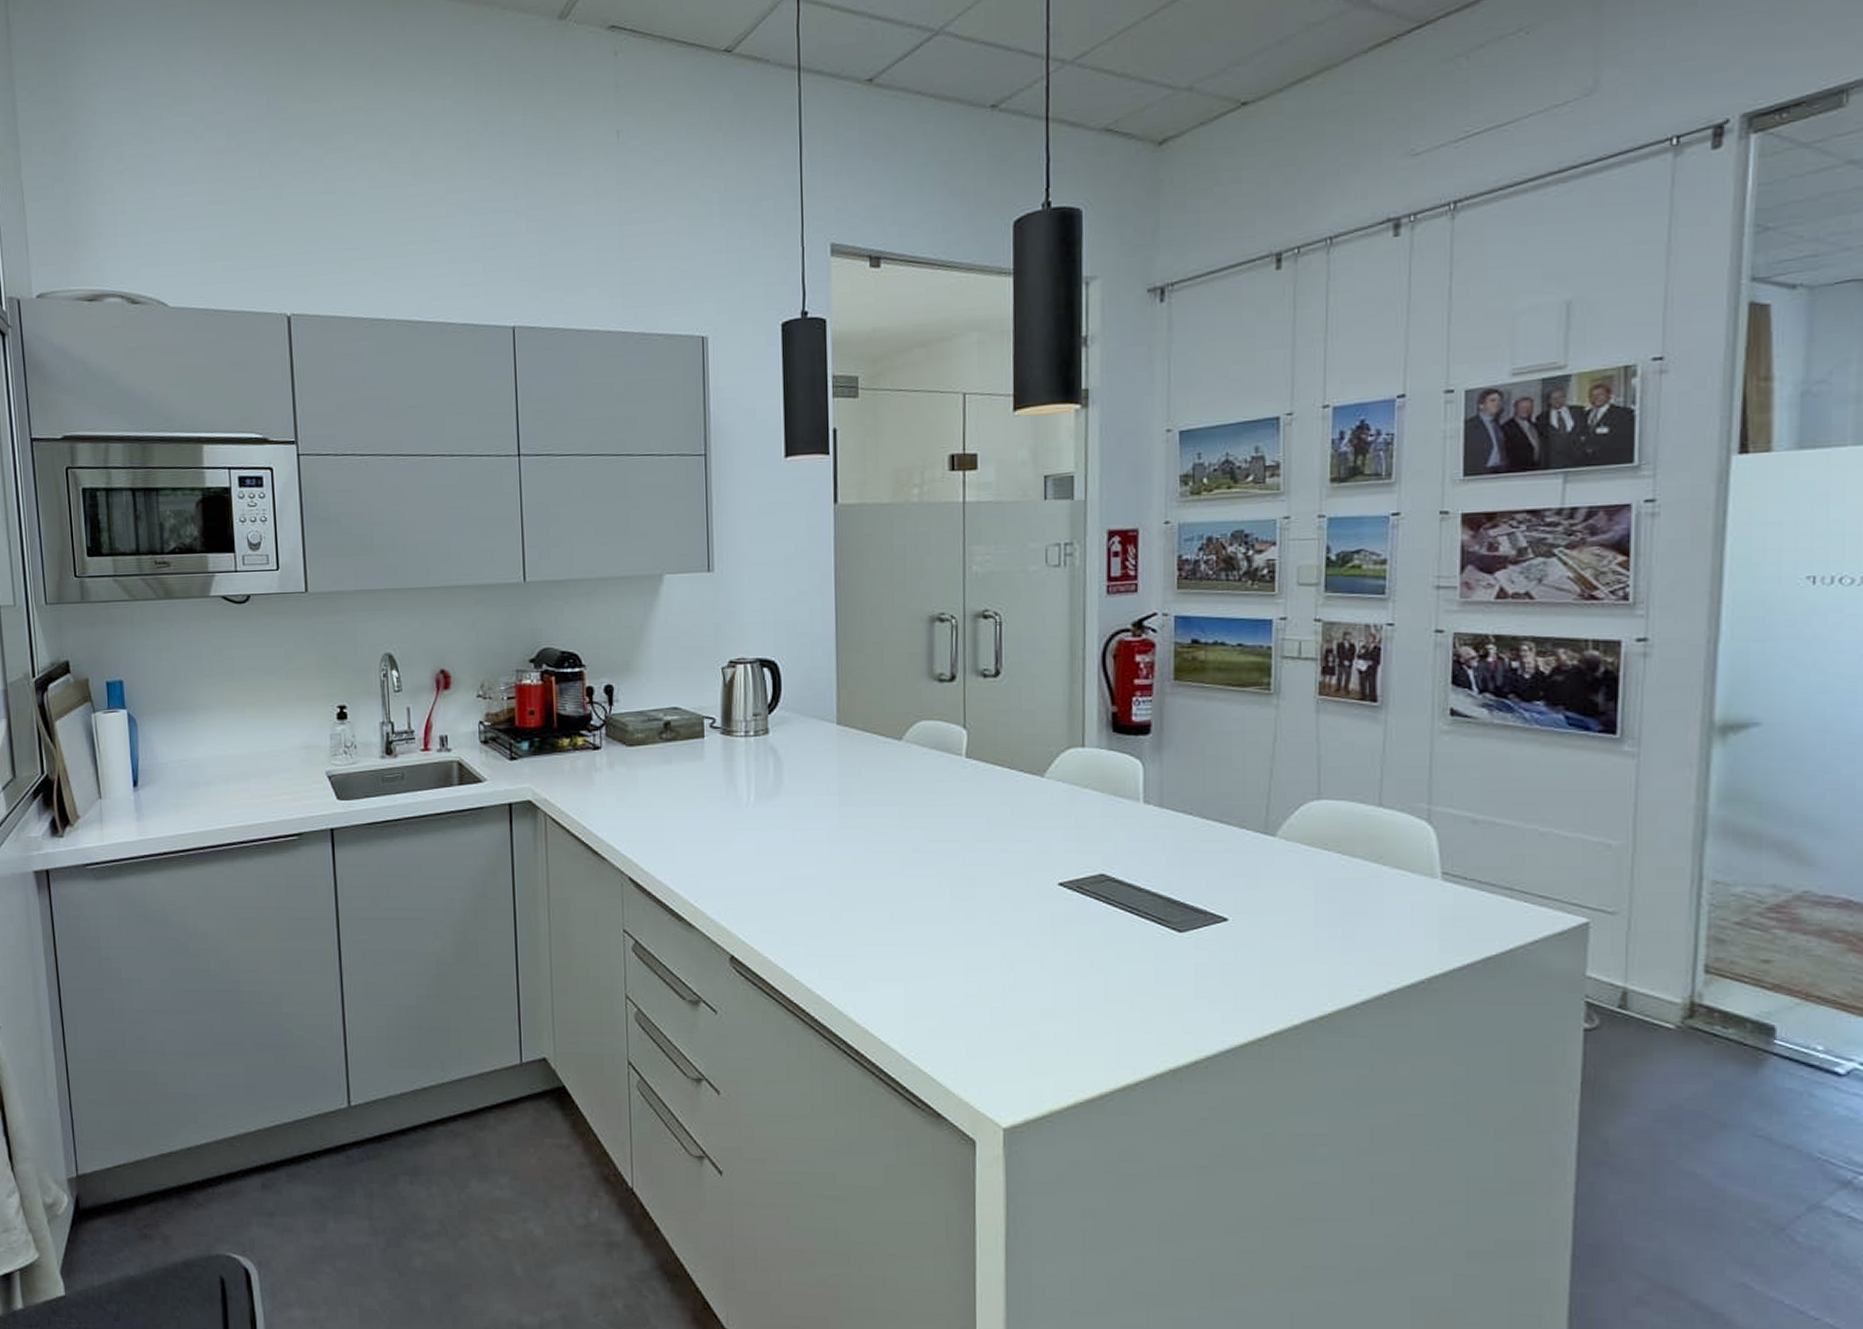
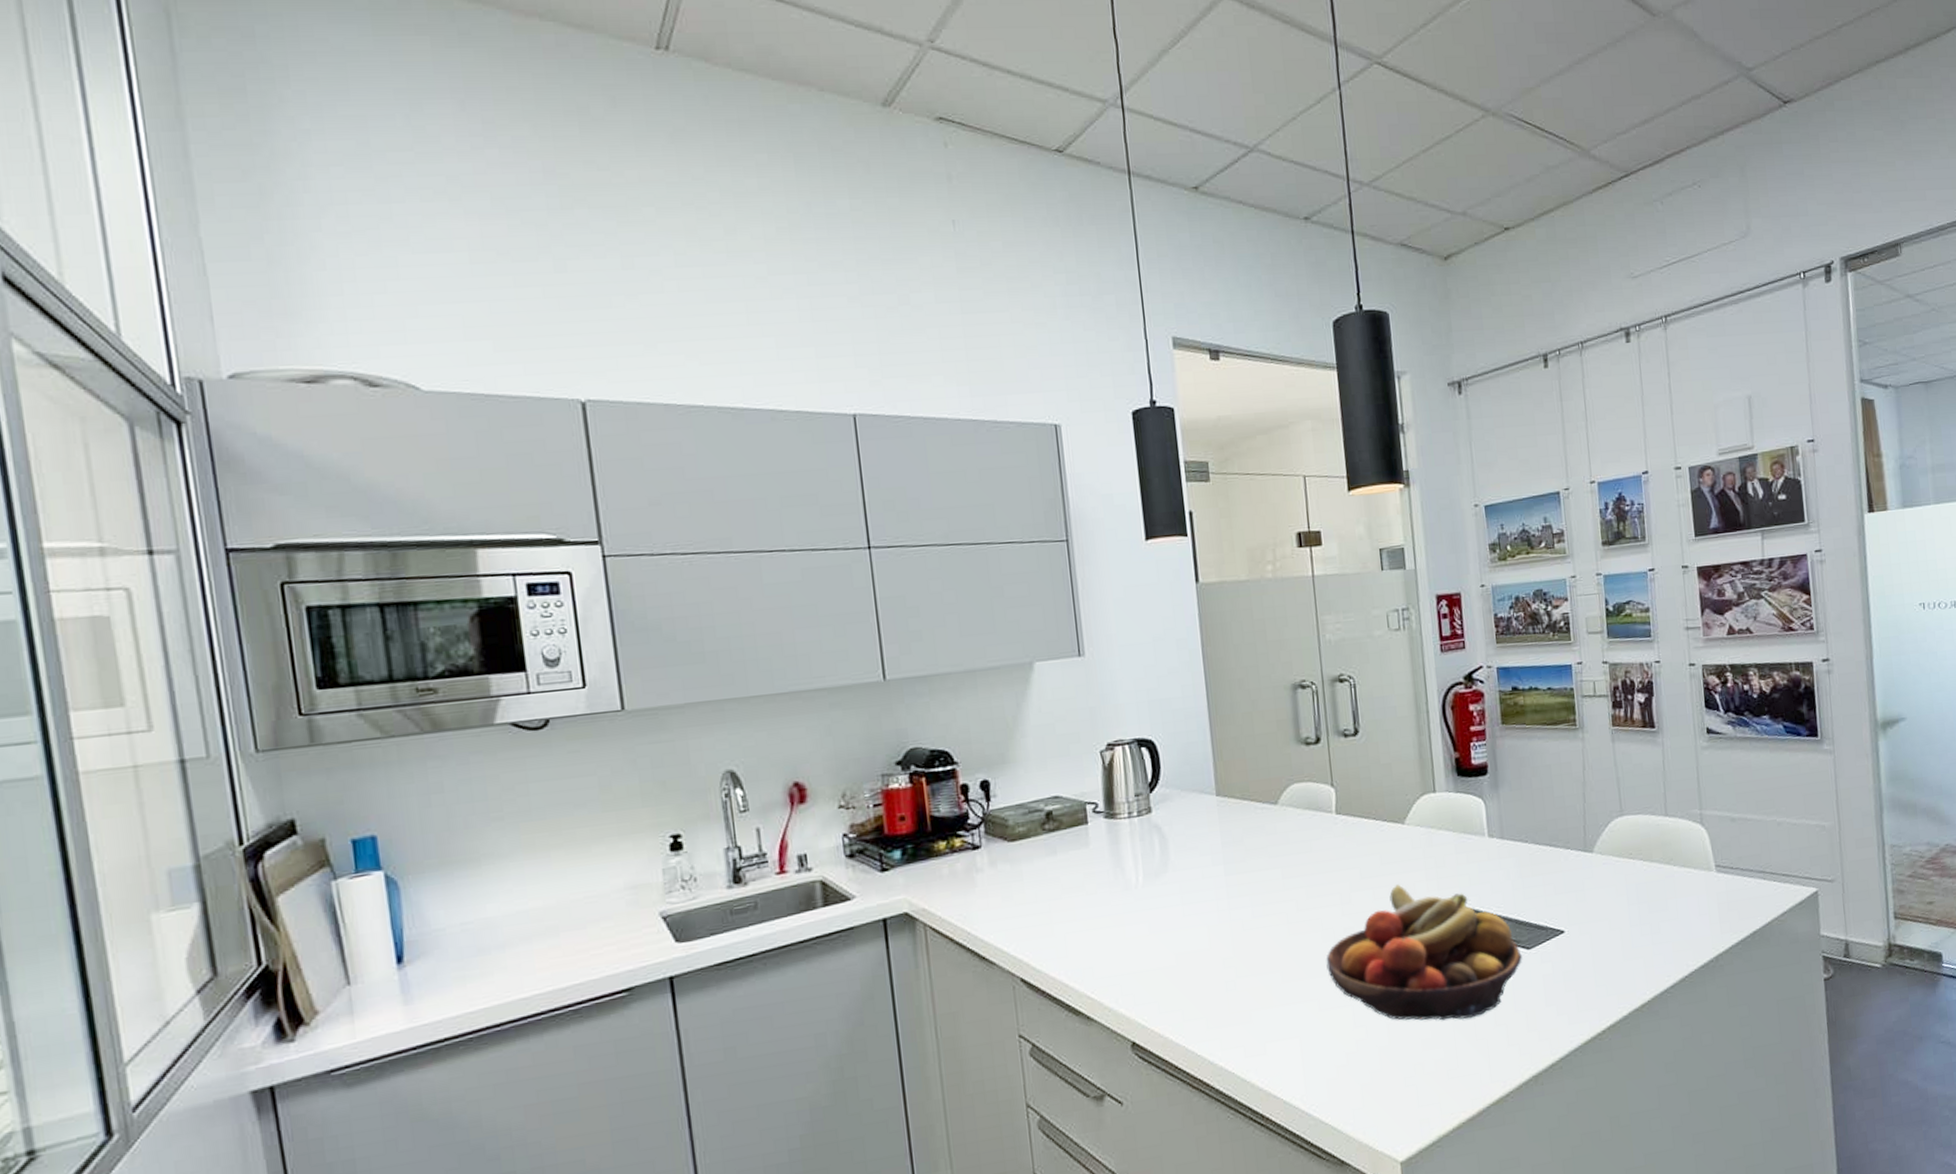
fruit bowl: none [940,840,1171,995] -> present [1326,884,1522,1021]

